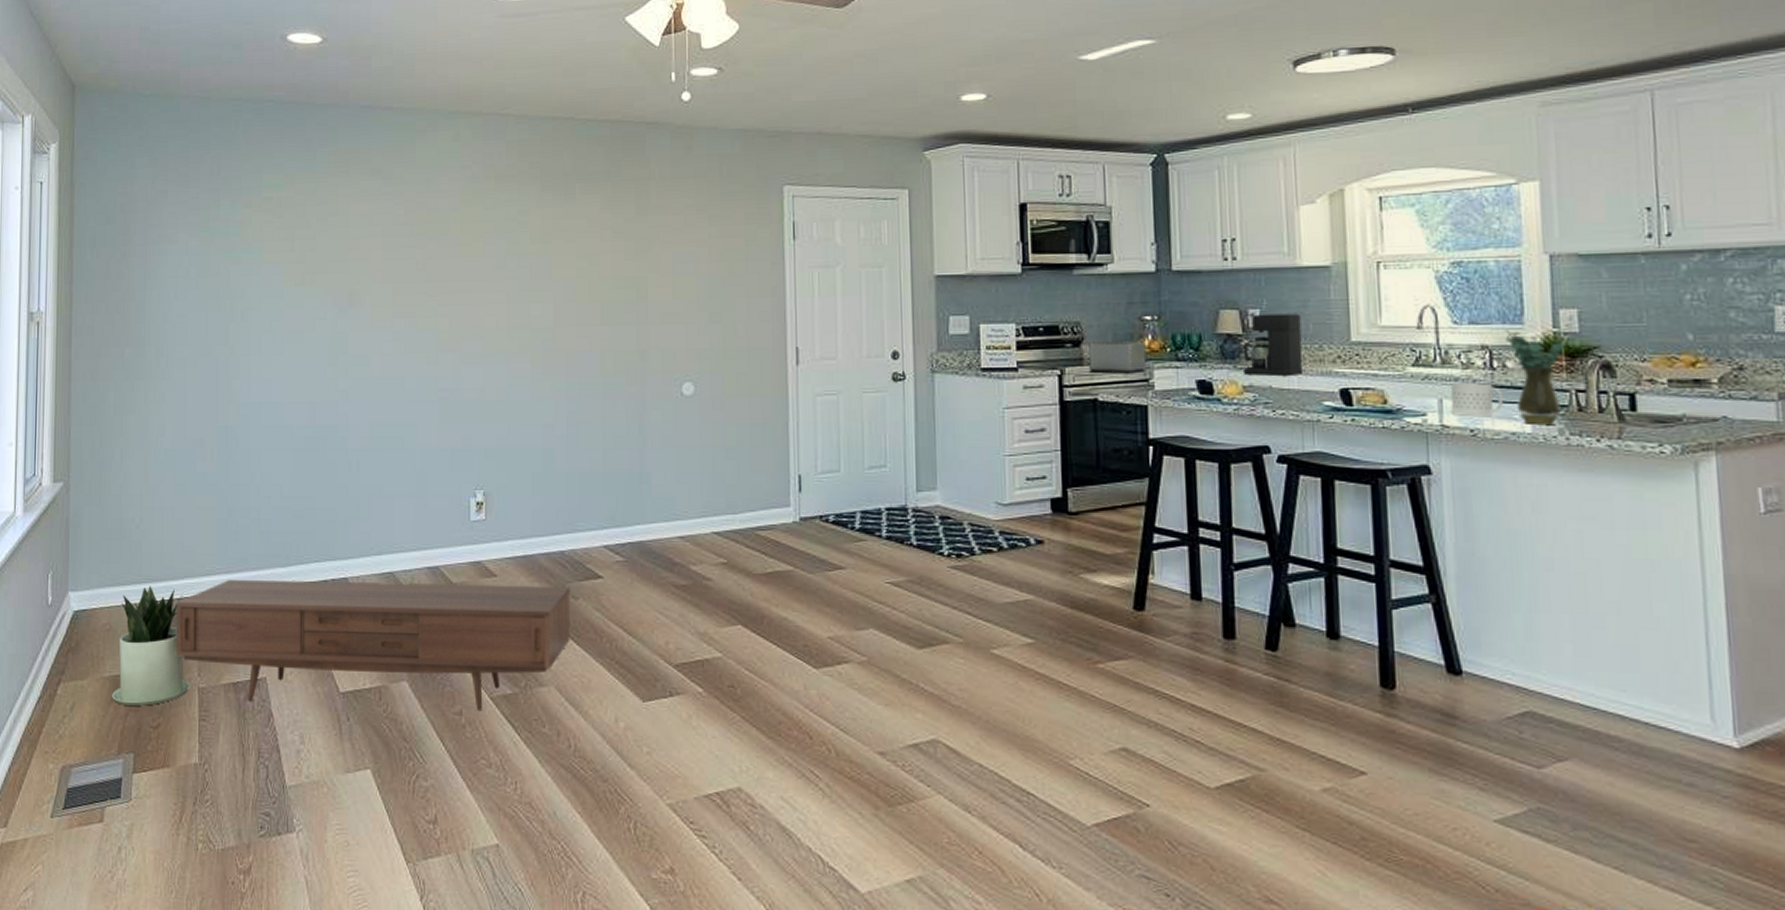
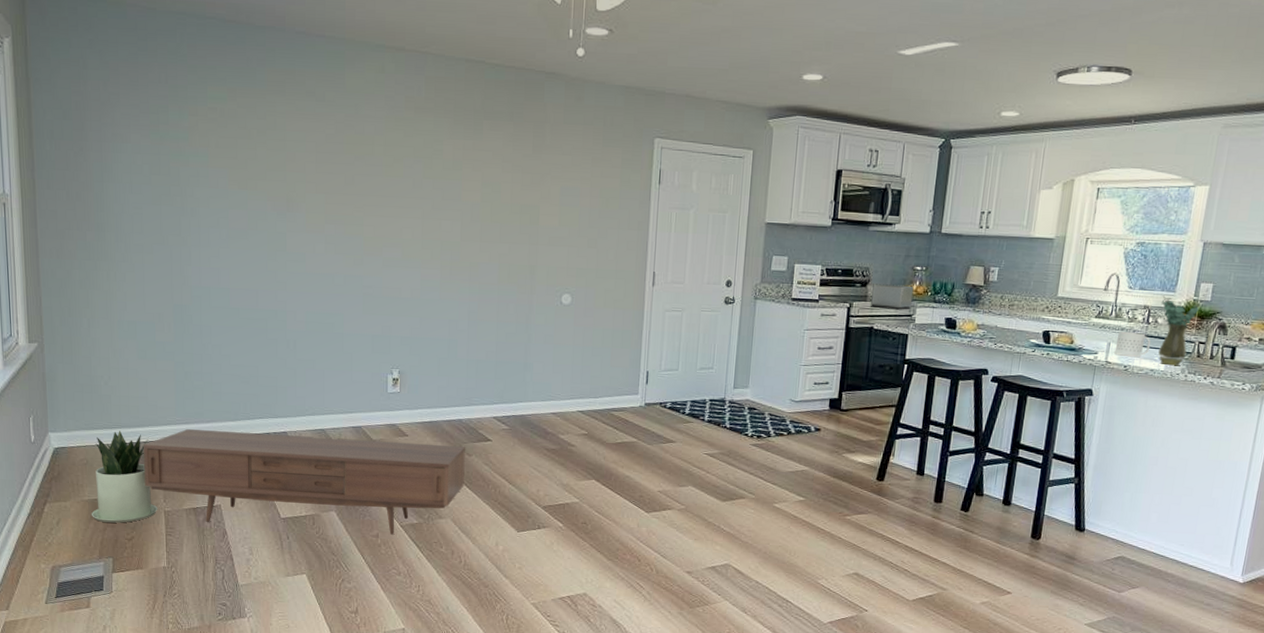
coffee maker: present [1242,313,1304,377] -> none [978,271,1026,320]

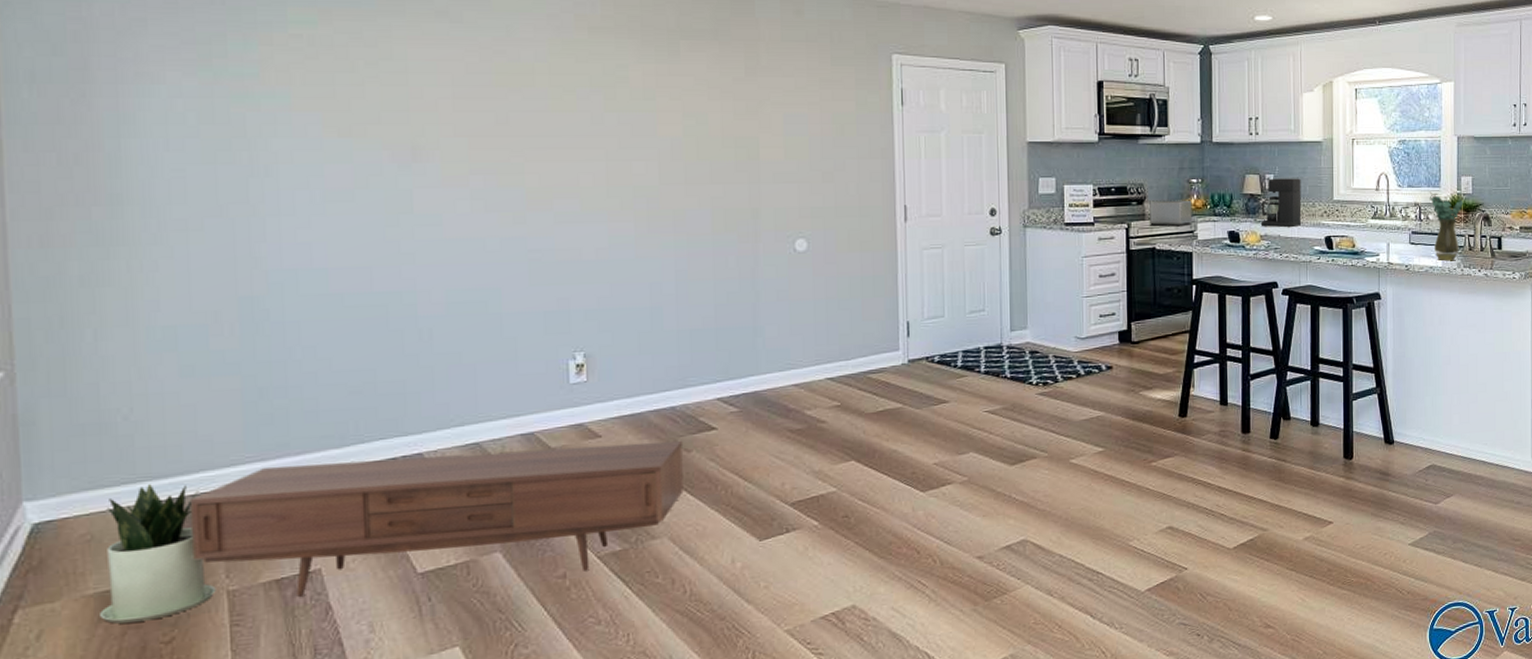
coffee maker: none [978,271,1026,320] -> present [1260,178,1302,228]
mug: present [1114,331,1152,358] -> none [1394,230,1426,257]

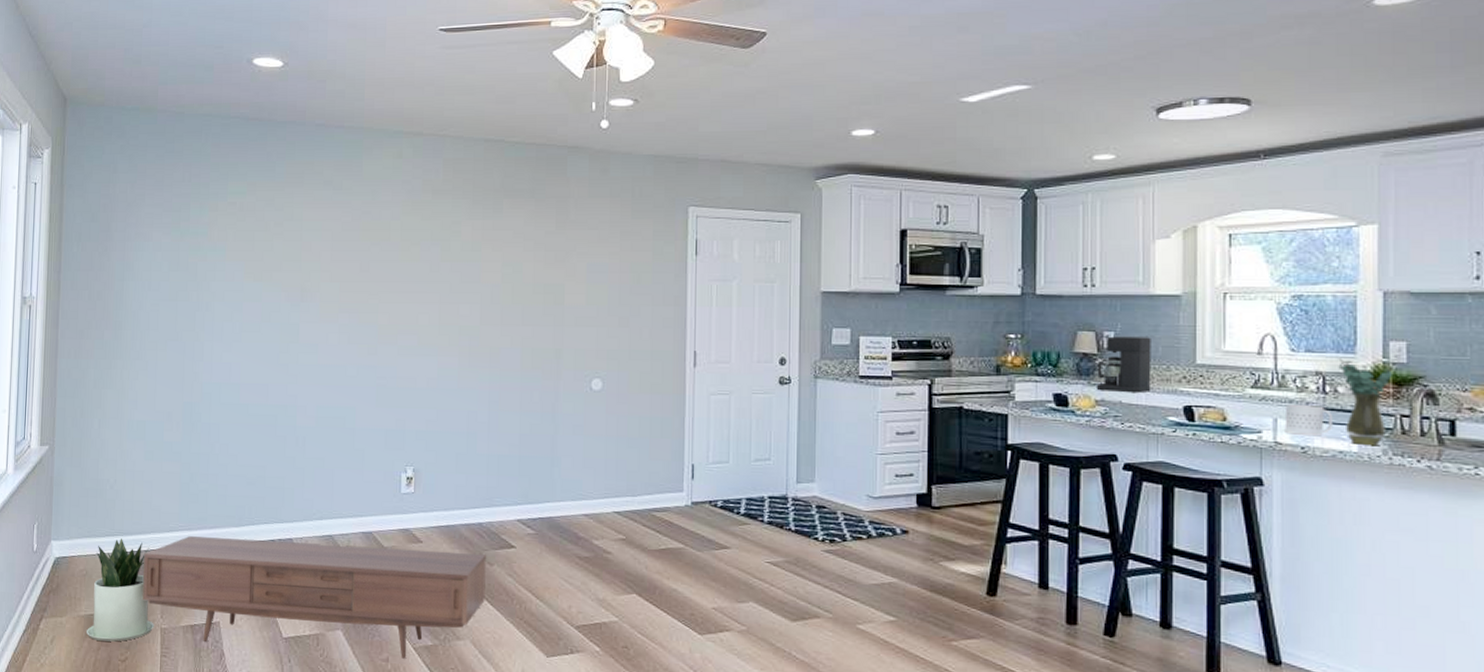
toaster: present [1150,200,1193,227] -> none [957,356,1009,386]
mug: none [1394,230,1426,257] -> present [1284,403,1334,437]

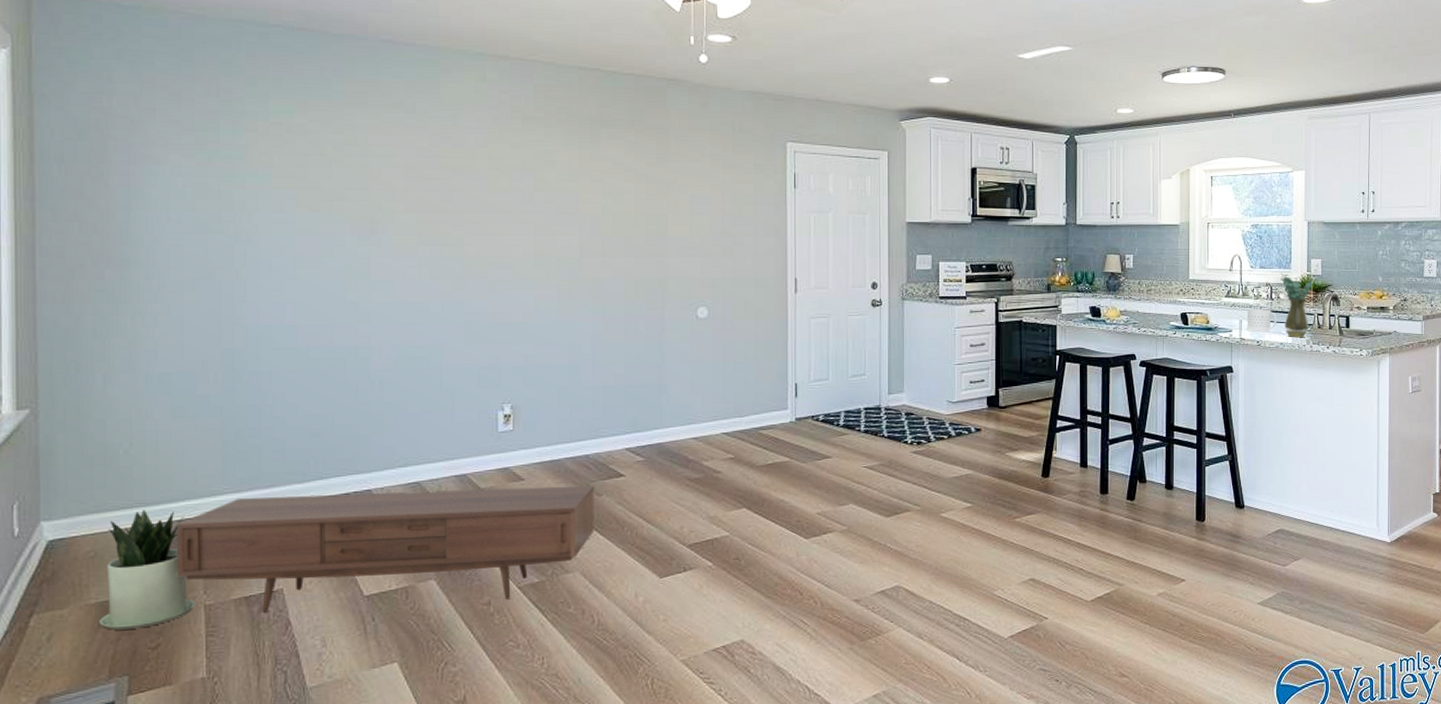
coffee maker: present [1096,336,1152,394] -> none [1120,258,1159,304]

